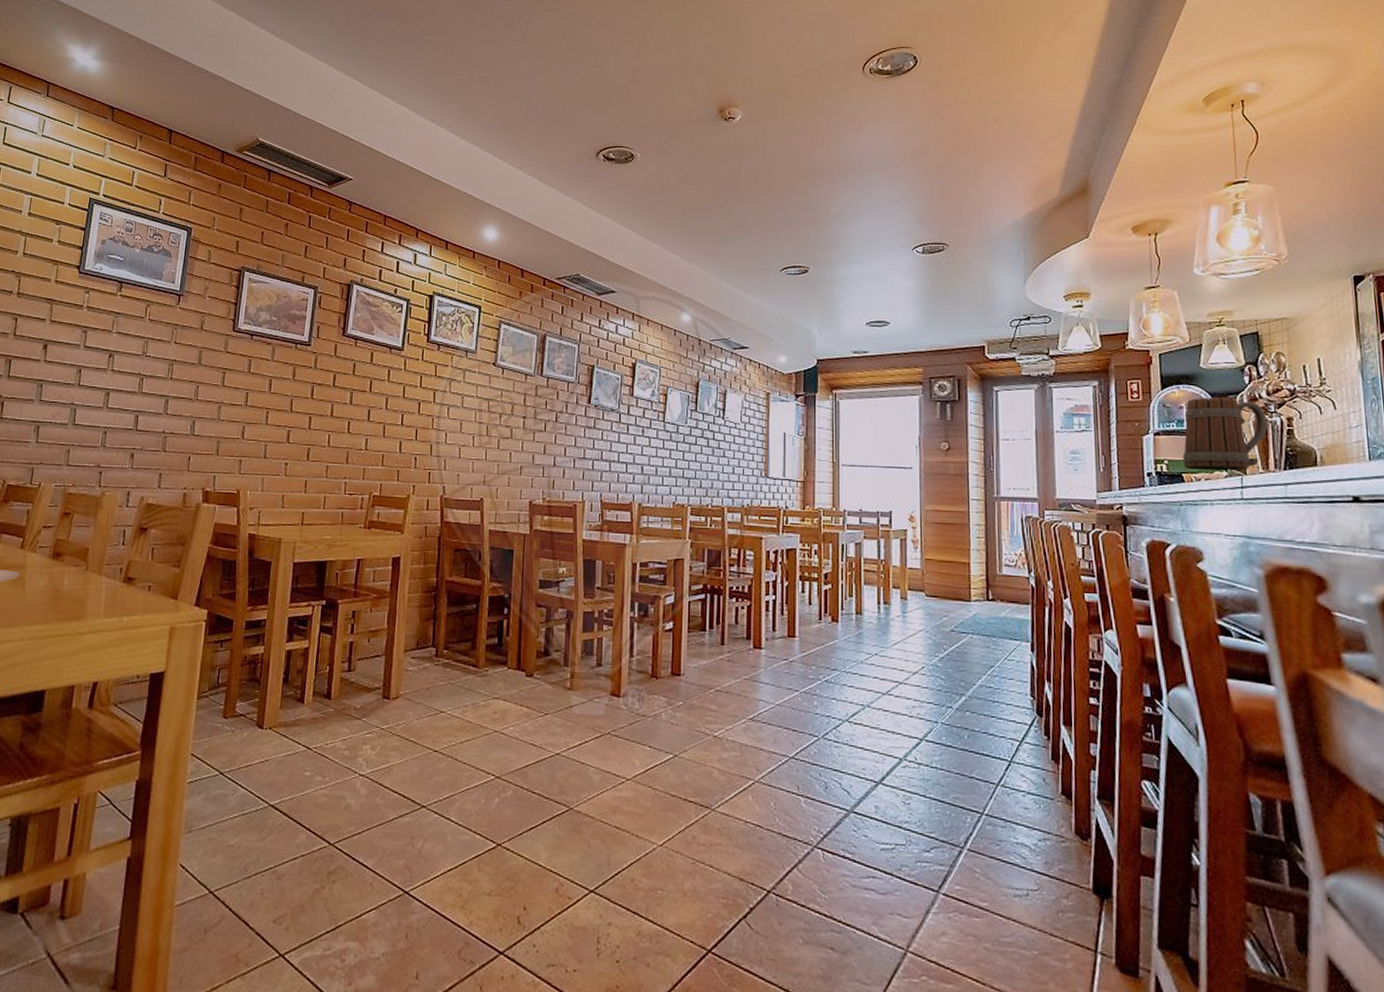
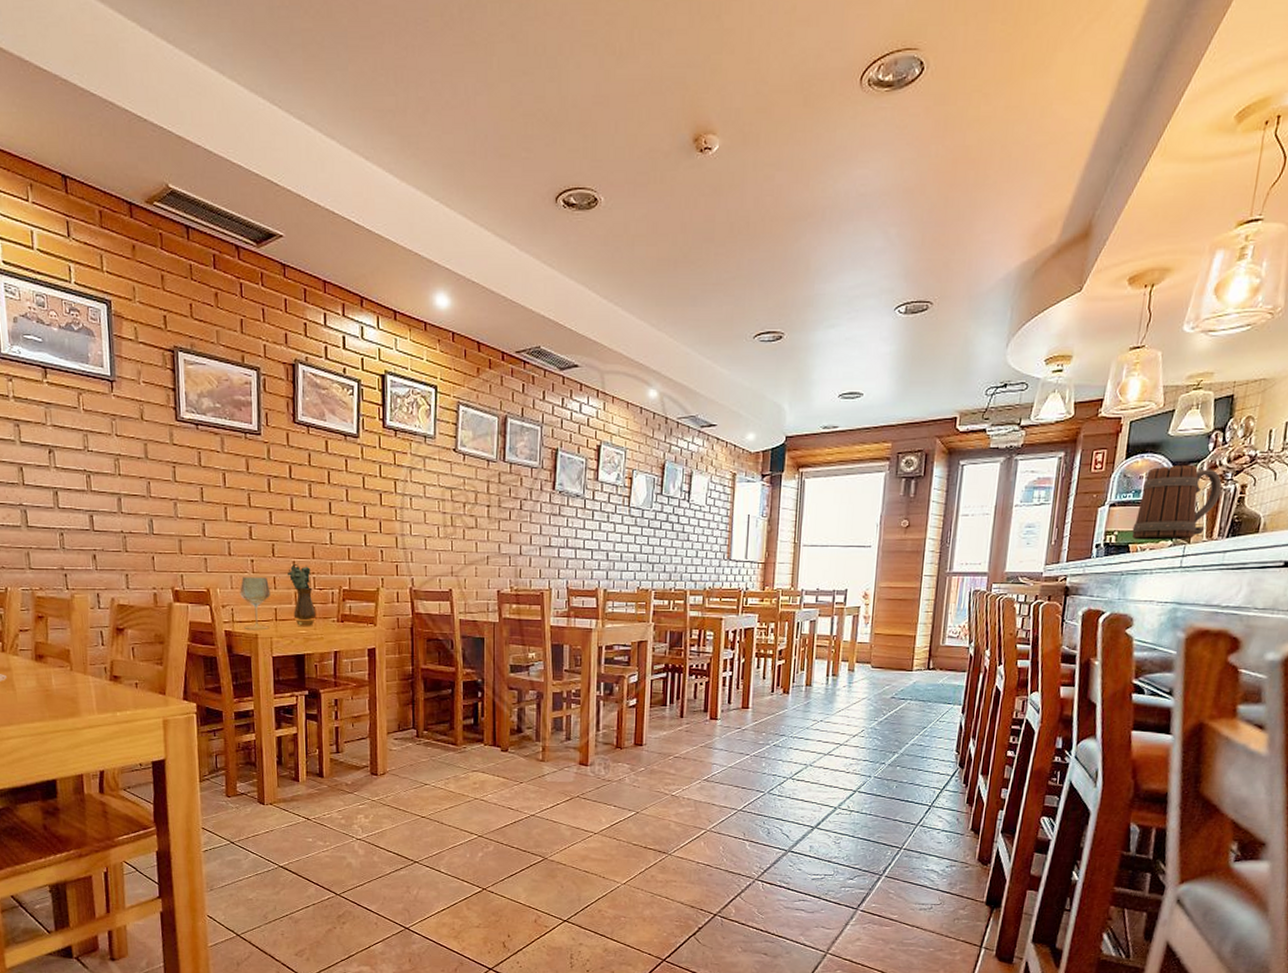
wine glass: none [269,480,301,535] -> present [240,577,271,631]
vase: none [320,466,344,533] -> present [288,562,317,627]

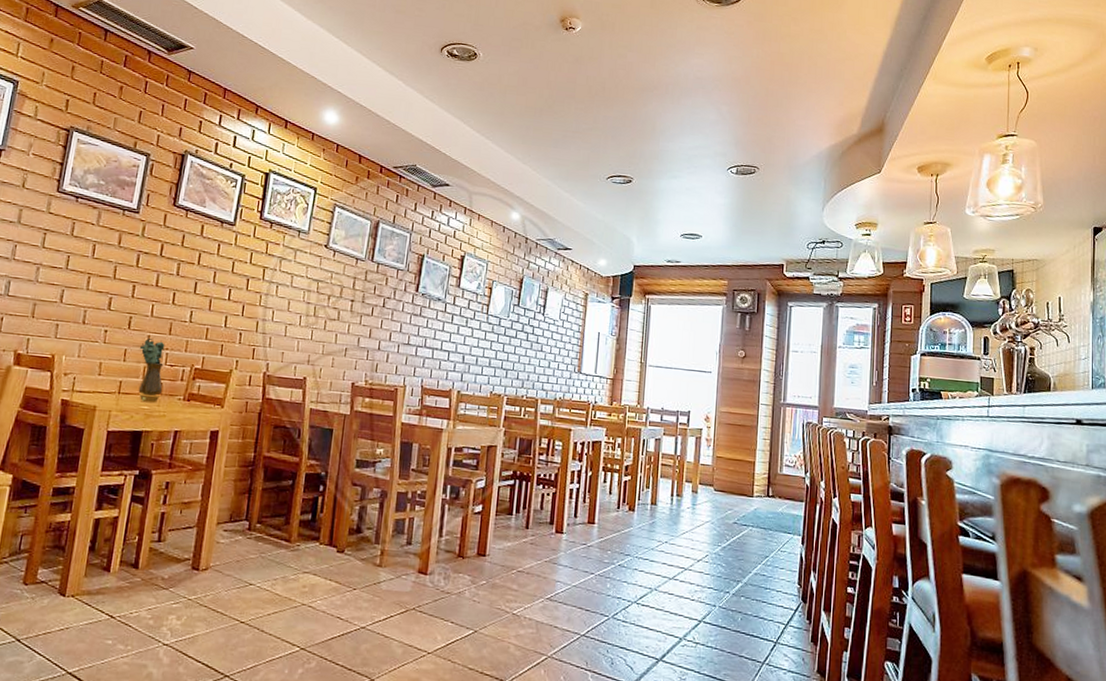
wine glass: present [240,577,271,631] -> none [83,346,119,402]
beer mug: present [1131,466,1222,540] -> none [942,324,1013,392]

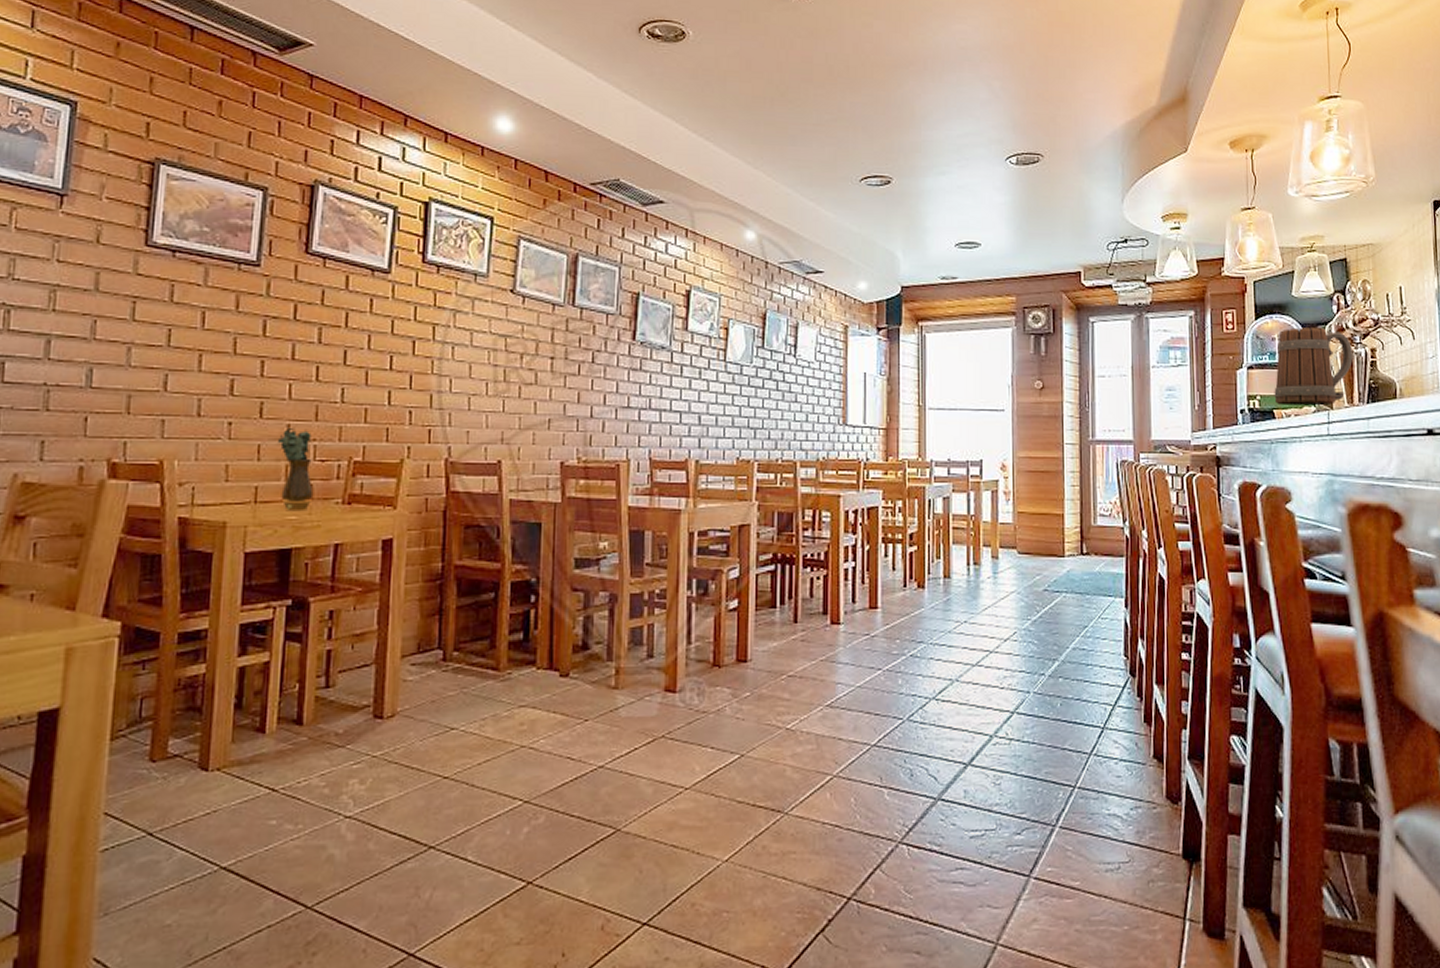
beer mug: none [942,324,1013,392] -> present [1274,327,1353,406]

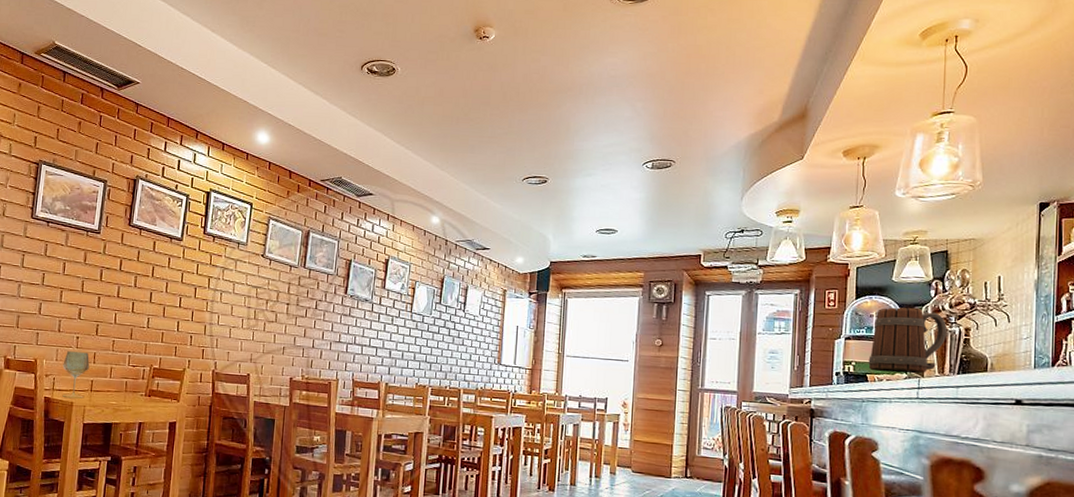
wine glass: none [207,445,252,517] -> present [62,351,90,399]
vase: present [278,425,314,512] -> none [107,341,128,399]

